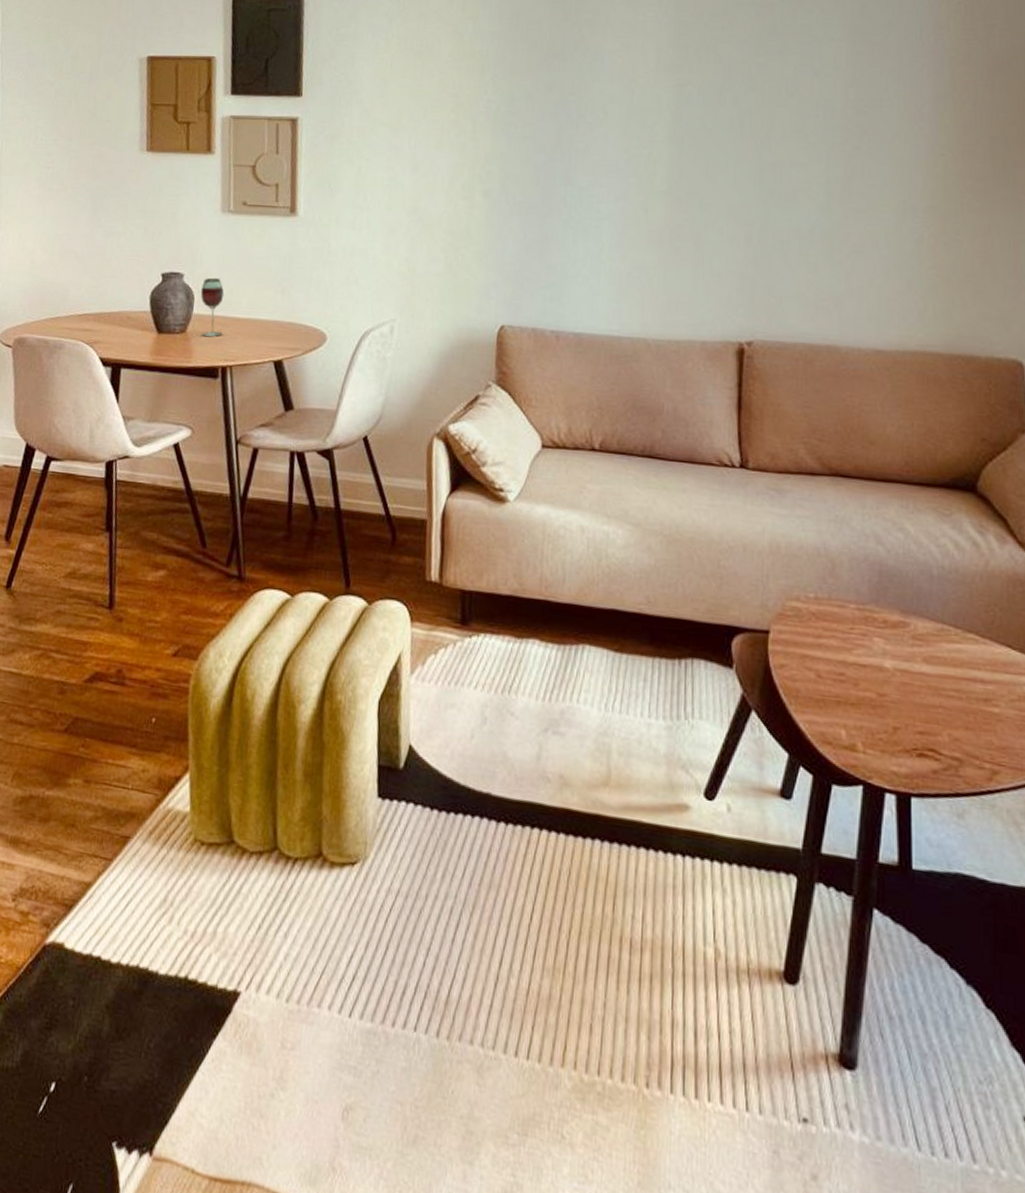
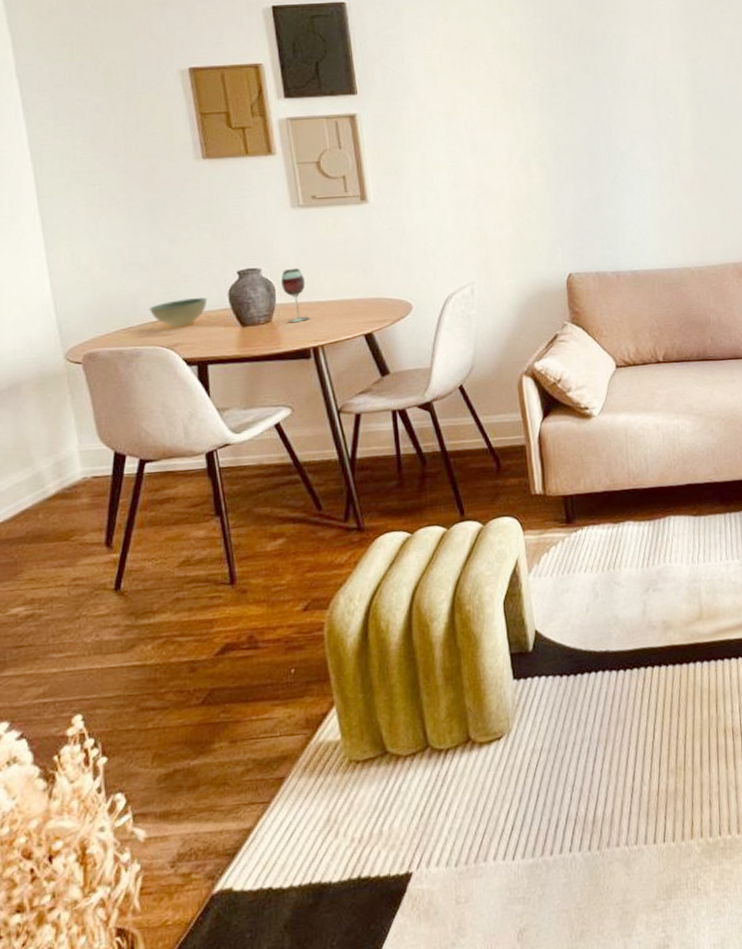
bowl: none [77,295,131,326] -> present [149,298,208,329]

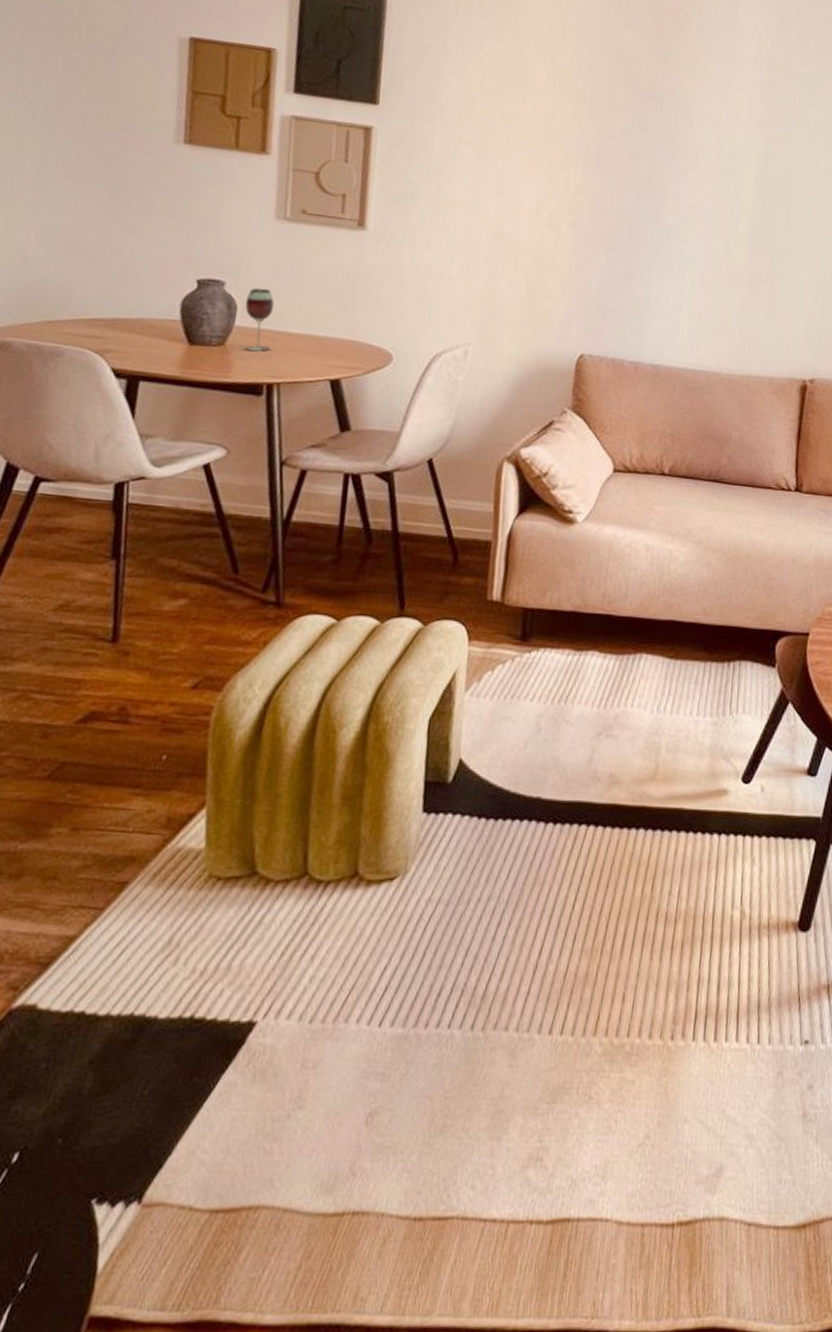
bowl: present [149,298,208,329] -> none [83,299,156,333]

